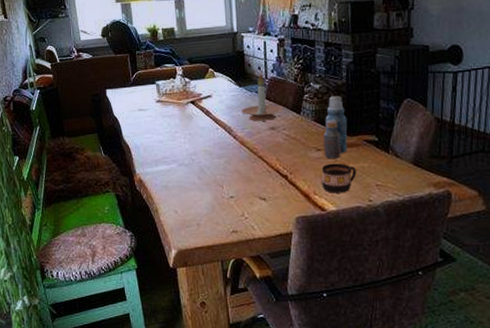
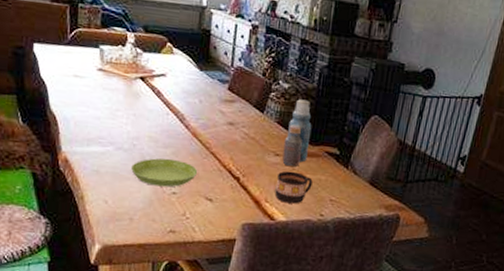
saucer: none [193,167,250,193] -> present [131,158,198,187]
candle holder: present [242,73,284,121] -> none [199,59,247,115]

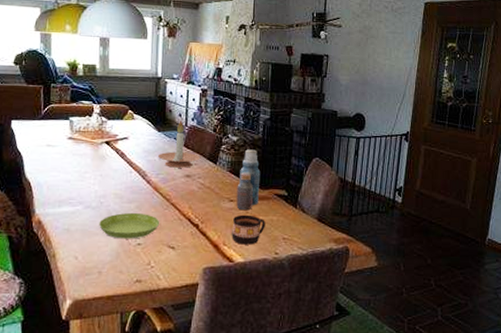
candle holder: none [199,59,247,115] -> present [158,120,201,168]

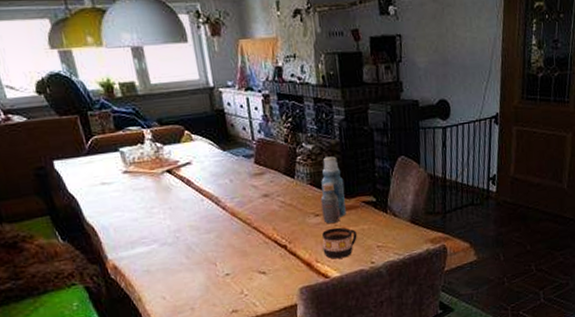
saucer: present [99,212,160,239] -> none [180,242,246,273]
candle holder: present [158,120,201,168] -> none [229,134,276,189]

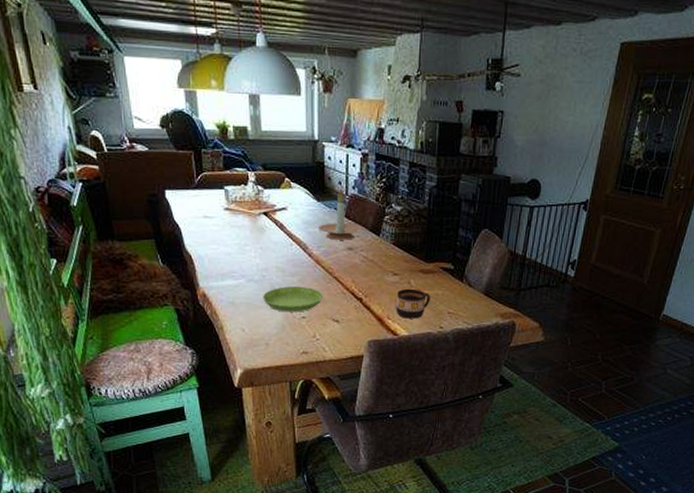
saucer: none [180,242,246,273] -> present [263,286,324,312]
candle holder: none [229,134,276,189] -> present [319,188,363,240]
bottle: present [320,156,346,223] -> none [400,220,426,283]

